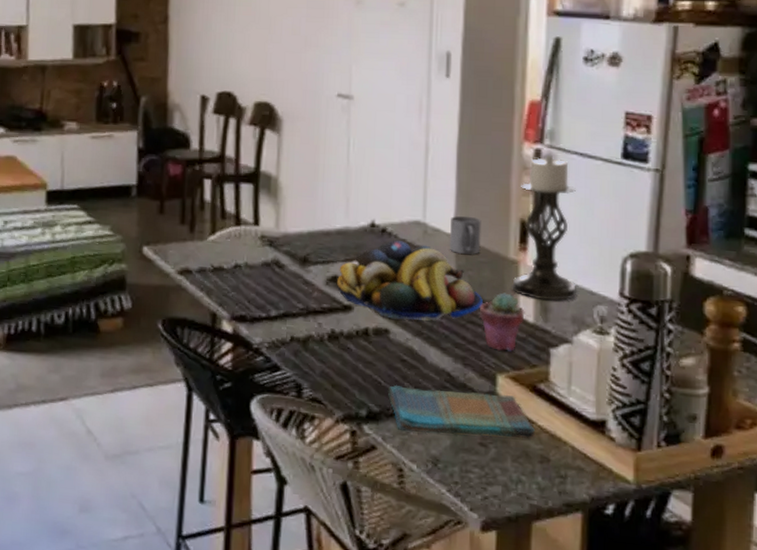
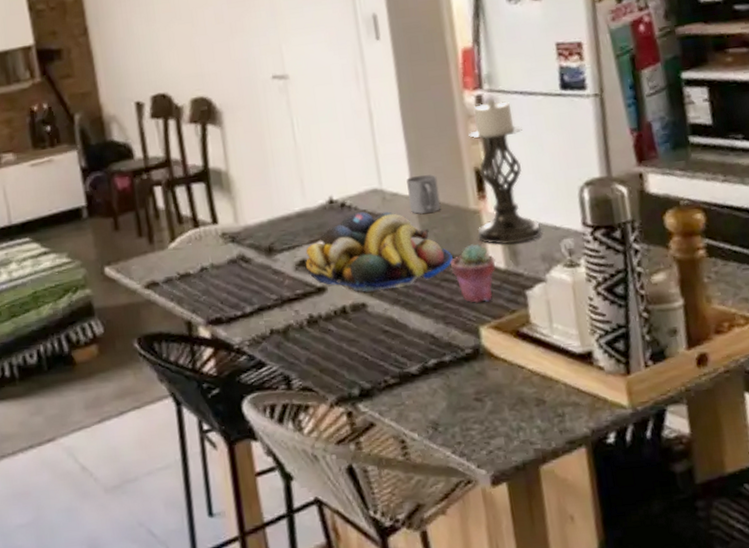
dish towel: present [387,384,535,440] -> none [375,345,527,403]

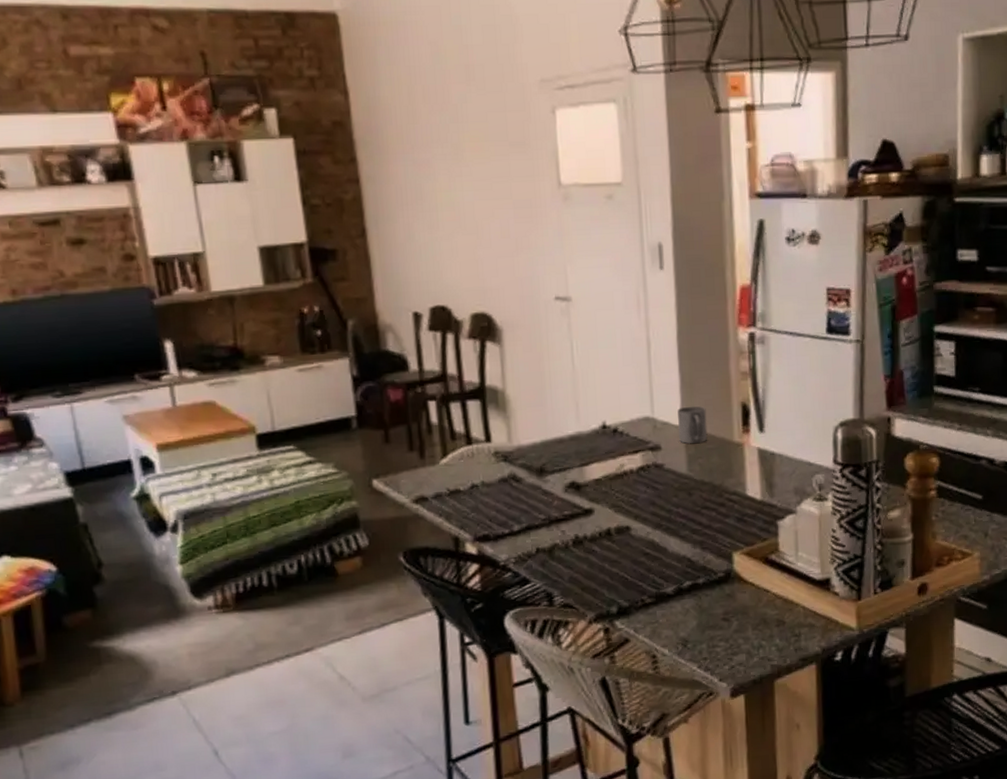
fruit bowl: present [305,211,453,292] -> none [575,438,714,516]
potted succulent: present [451,244,496,303] -> none [712,475,753,530]
candle holder: present [468,99,542,245] -> none [739,338,797,477]

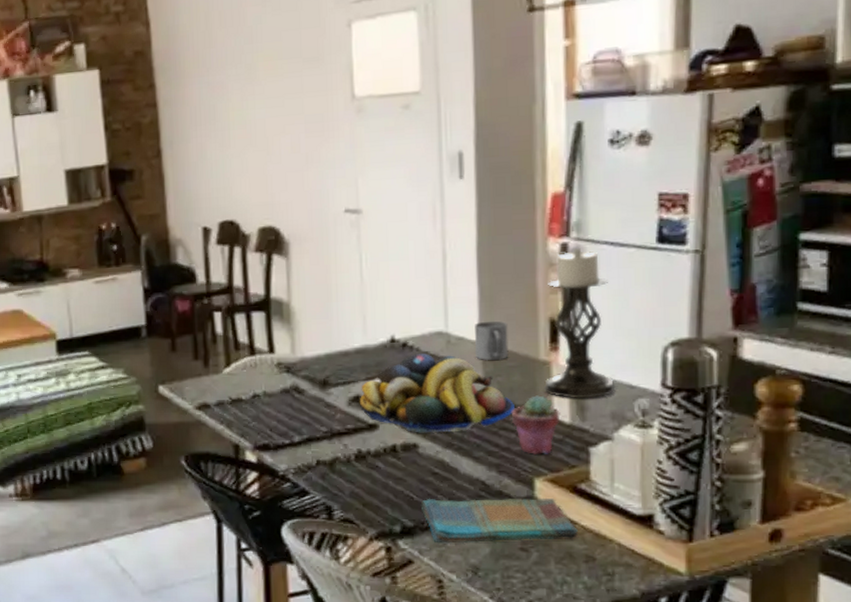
fruit bowl: none [575,438,714,516] -> present [360,353,515,433]
dish towel: none [634,569,770,621] -> present [420,497,578,544]
potted succulent: none [712,475,753,530] -> present [512,395,560,454]
candle holder: none [739,338,797,477] -> present [544,248,616,399]

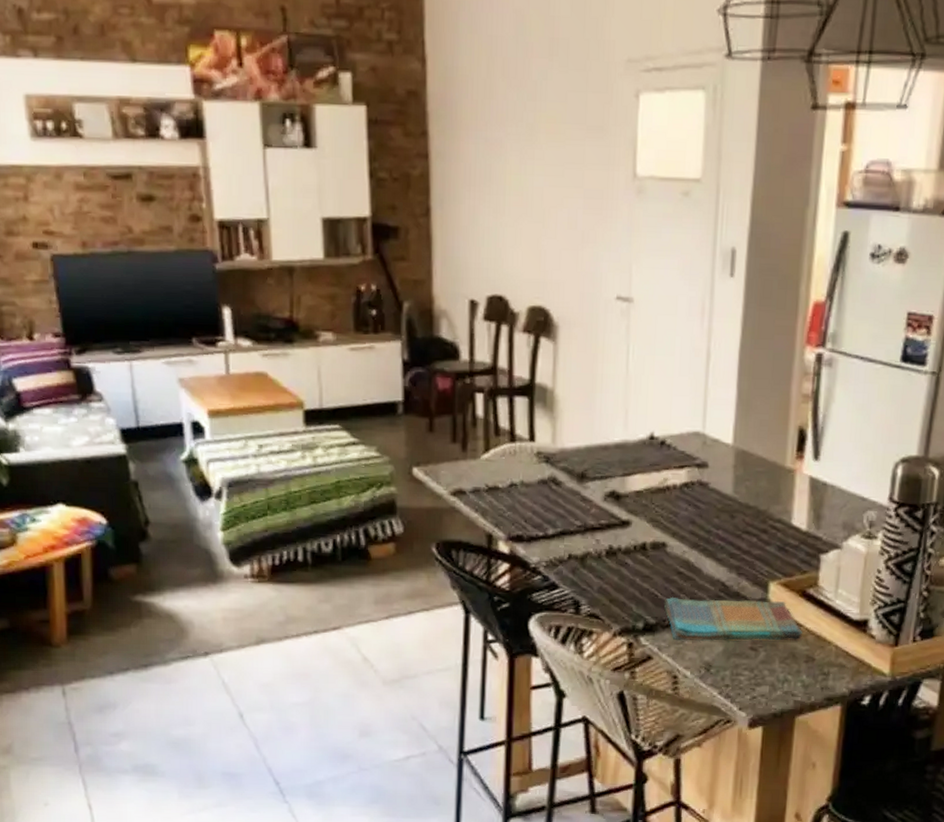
fruit bowl: present [360,353,515,433] -> none [615,453,759,533]
mug: present [475,320,509,361] -> none [728,425,761,465]
potted succulent: present [512,395,560,454] -> none [755,502,799,559]
candle holder: present [544,248,616,399] -> none [787,360,854,508]

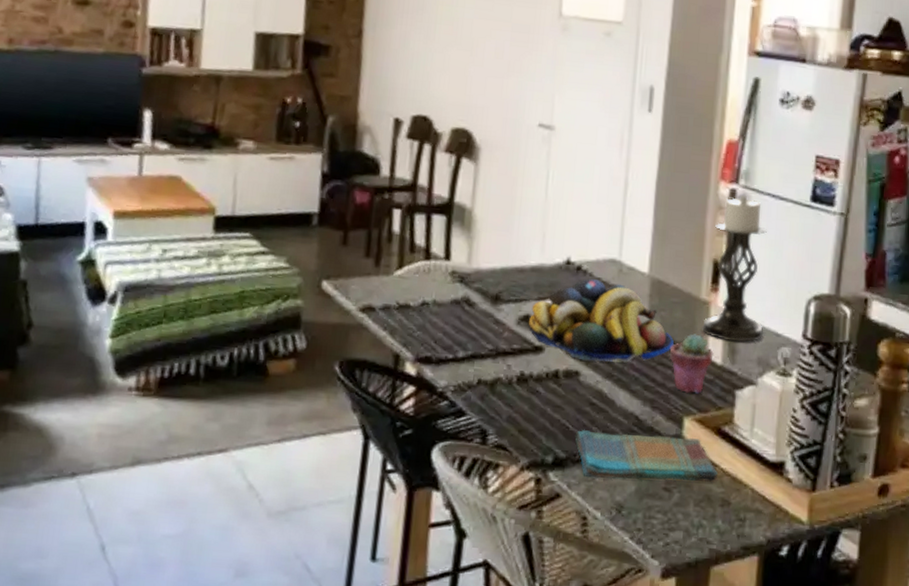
fruit bowl: none [615,453,759,533] -> present [529,279,674,363]
potted succulent: none [755,502,799,559] -> present [670,333,714,394]
candle holder: none [787,360,854,508] -> present [702,196,767,343]

